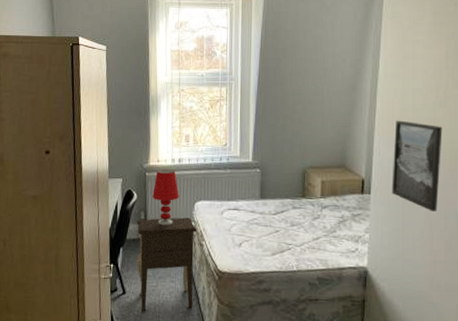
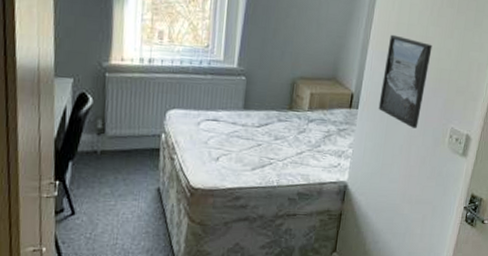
nightstand: present [136,217,197,312] -> none [90,127,168,234]
table lamp: present [152,169,179,226] -> none [113,69,148,137]

